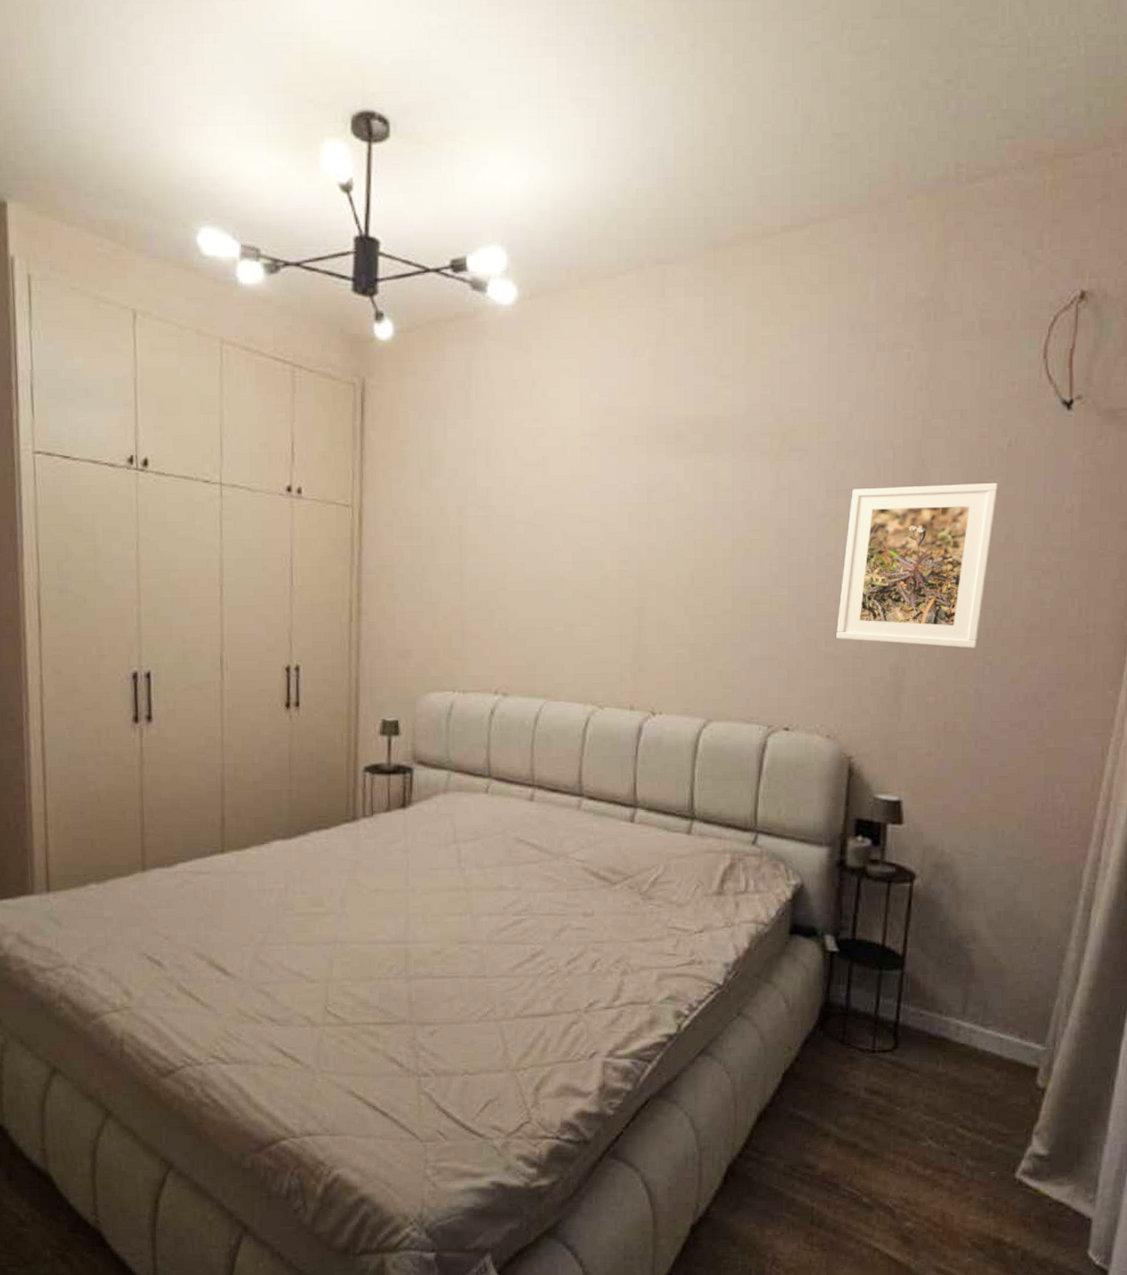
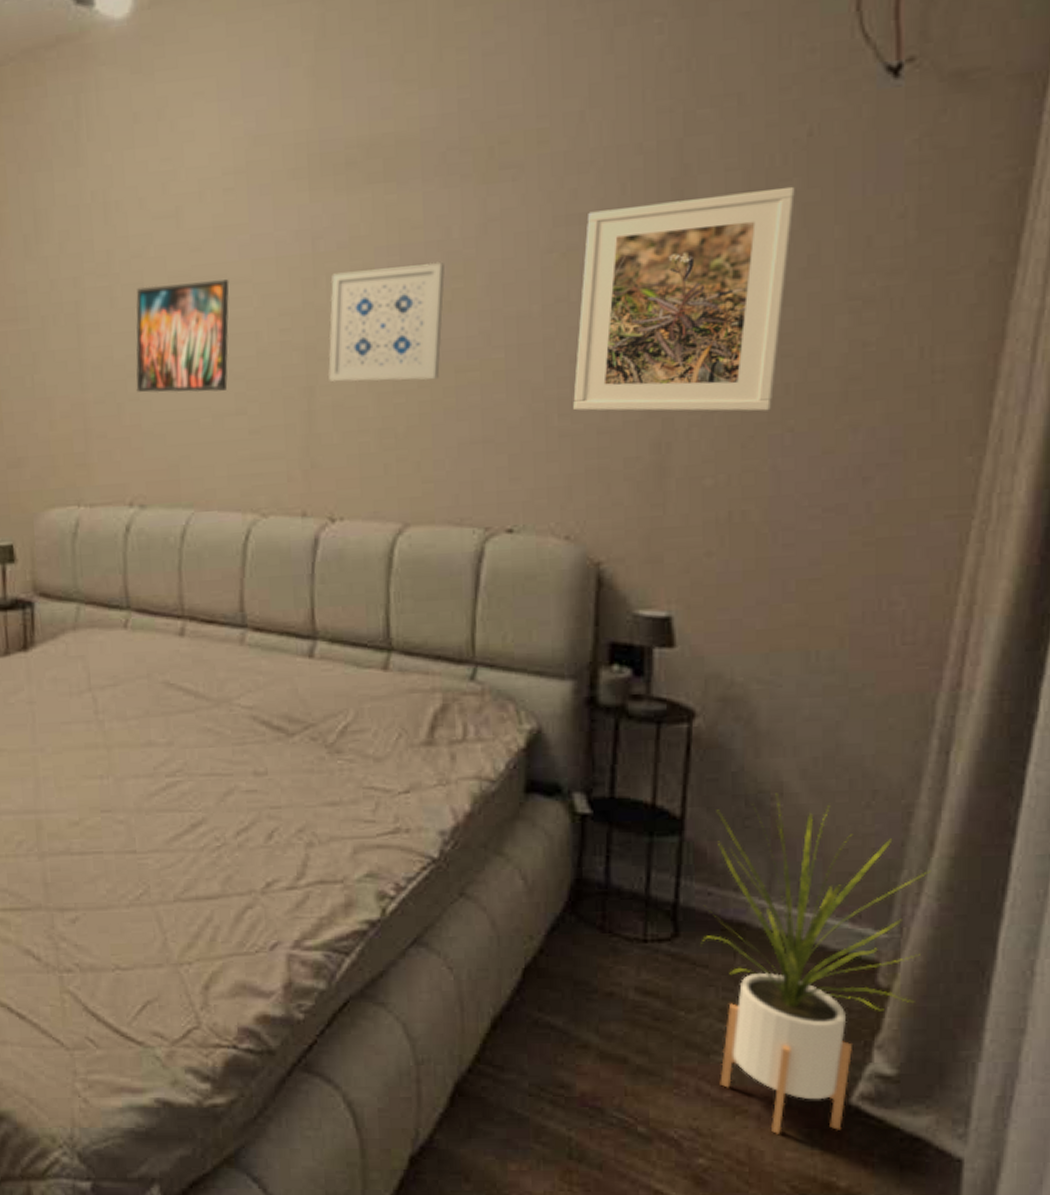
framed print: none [505,518,582,606] -> present [136,279,229,393]
wall art: none [655,517,746,608] -> present [328,261,445,382]
house plant: none [913,938,1076,1202] -> present [700,793,931,1134]

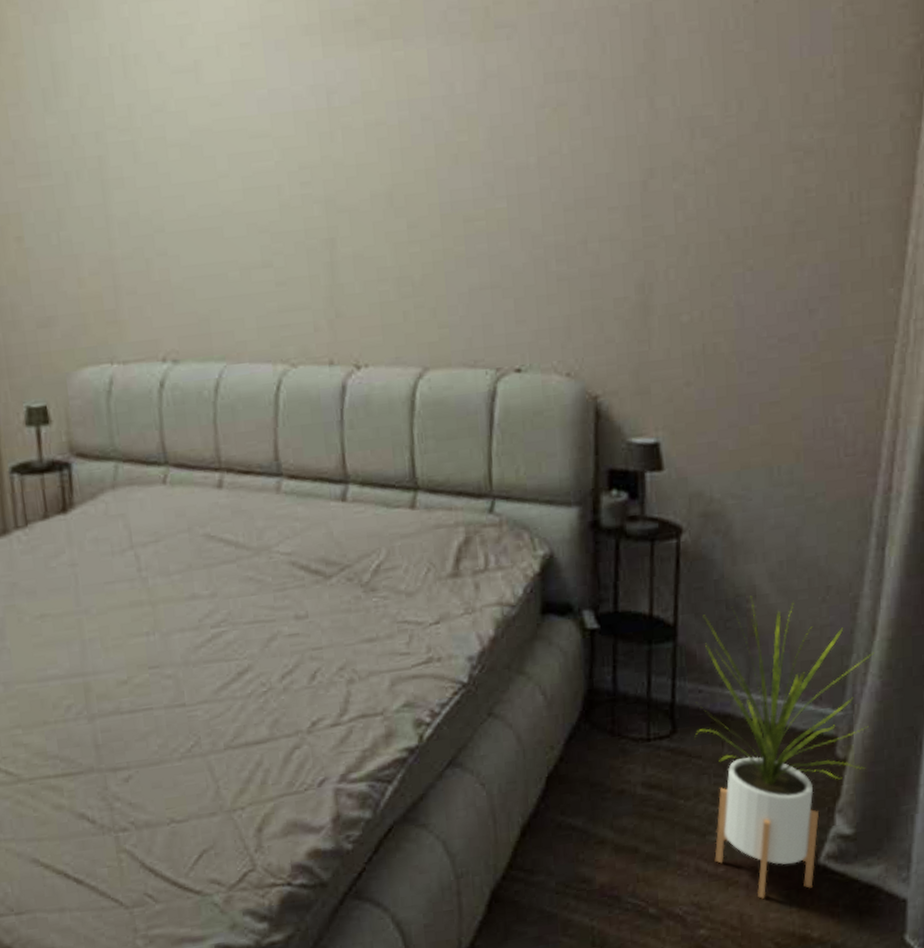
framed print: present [136,279,229,393] -> none [159,133,253,248]
wall art: present [328,261,445,382] -> none [346,116,451,233]
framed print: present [573,186,796,412] -> none [568,48,747,256]

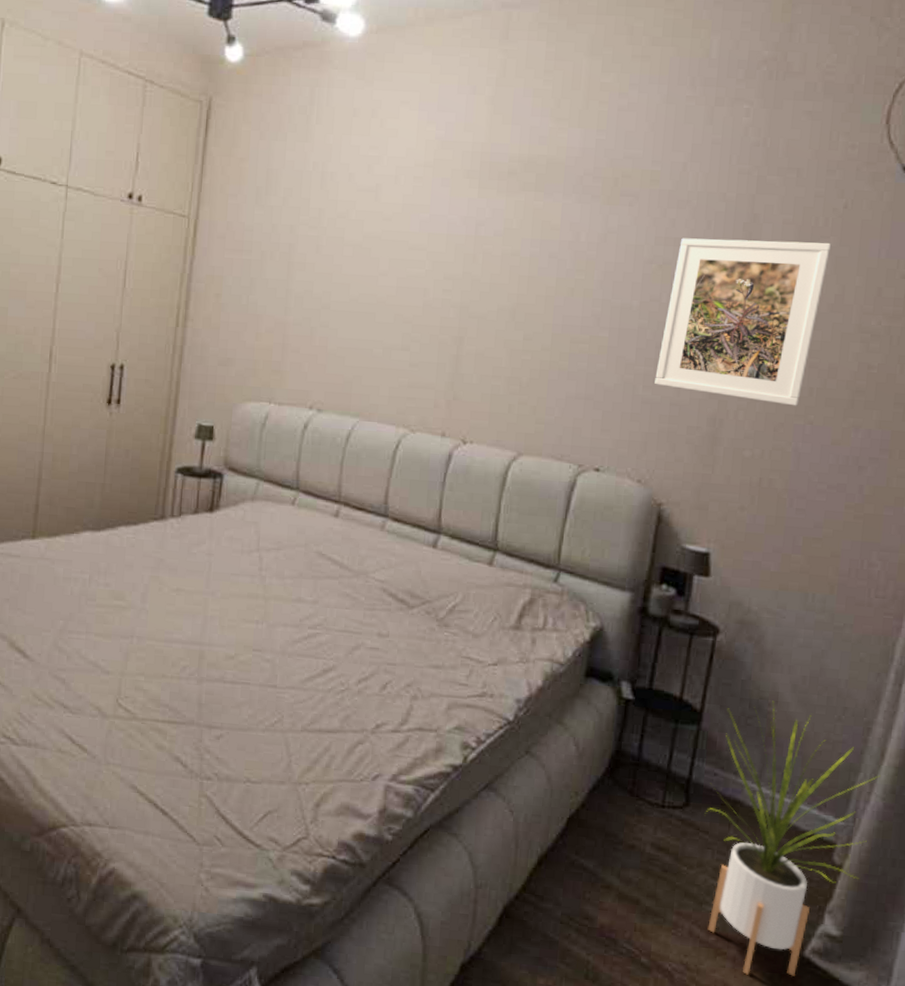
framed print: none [568,48,747,256] -> present [654,238,832,406]

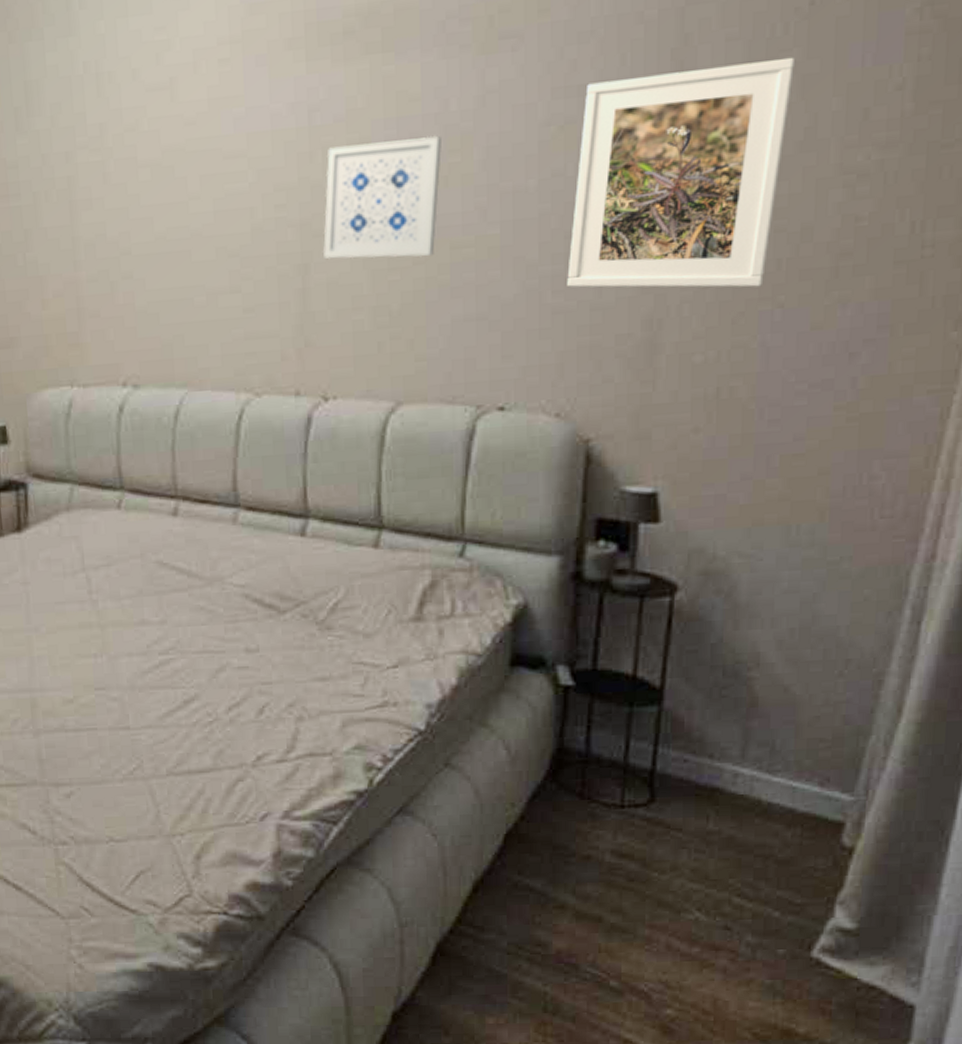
wall art: none [475,253,572,345] -> present [323,135,442,259]
house plant: present [704,700,880,977] -> none [675,663,898,985]

